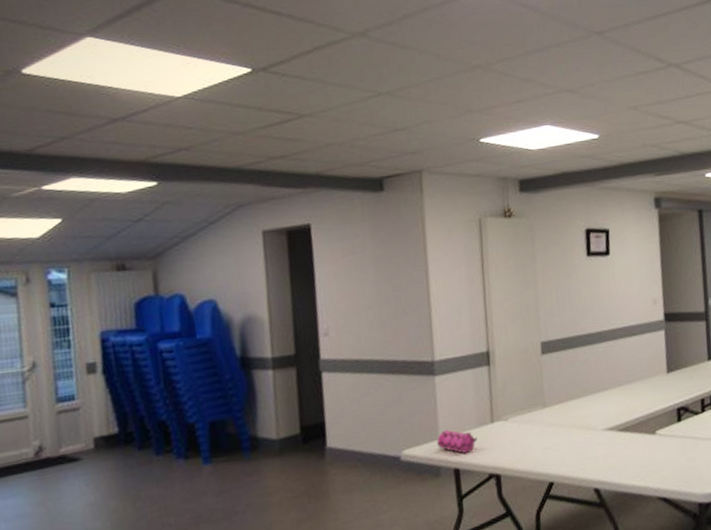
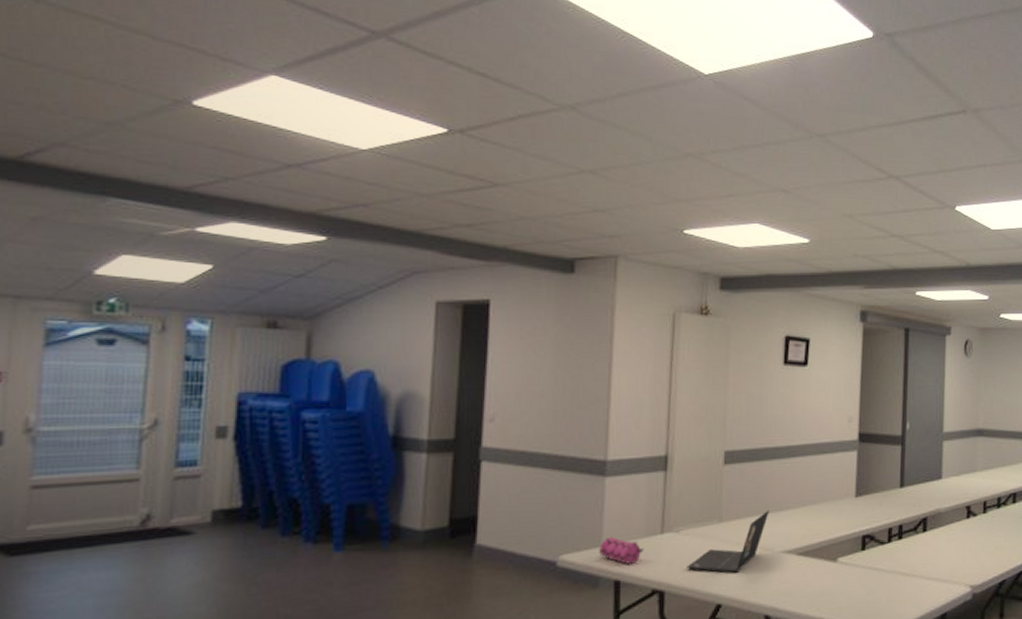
laptop: none [518,392,588,454] -> present [687,510,769,573]

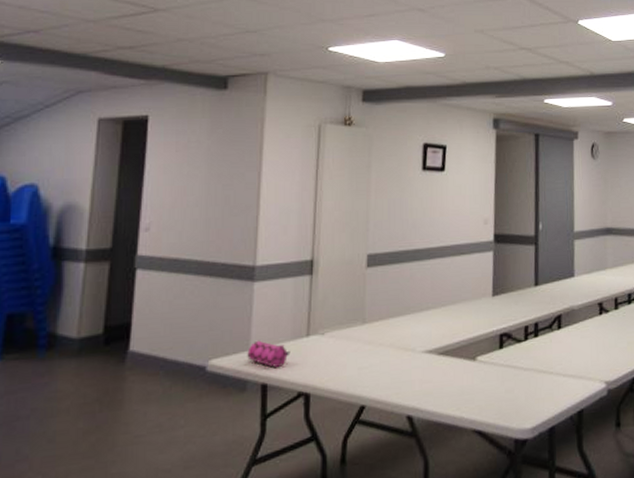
laptop: present [687,510,769,573] -> none [331,310,410,374]

